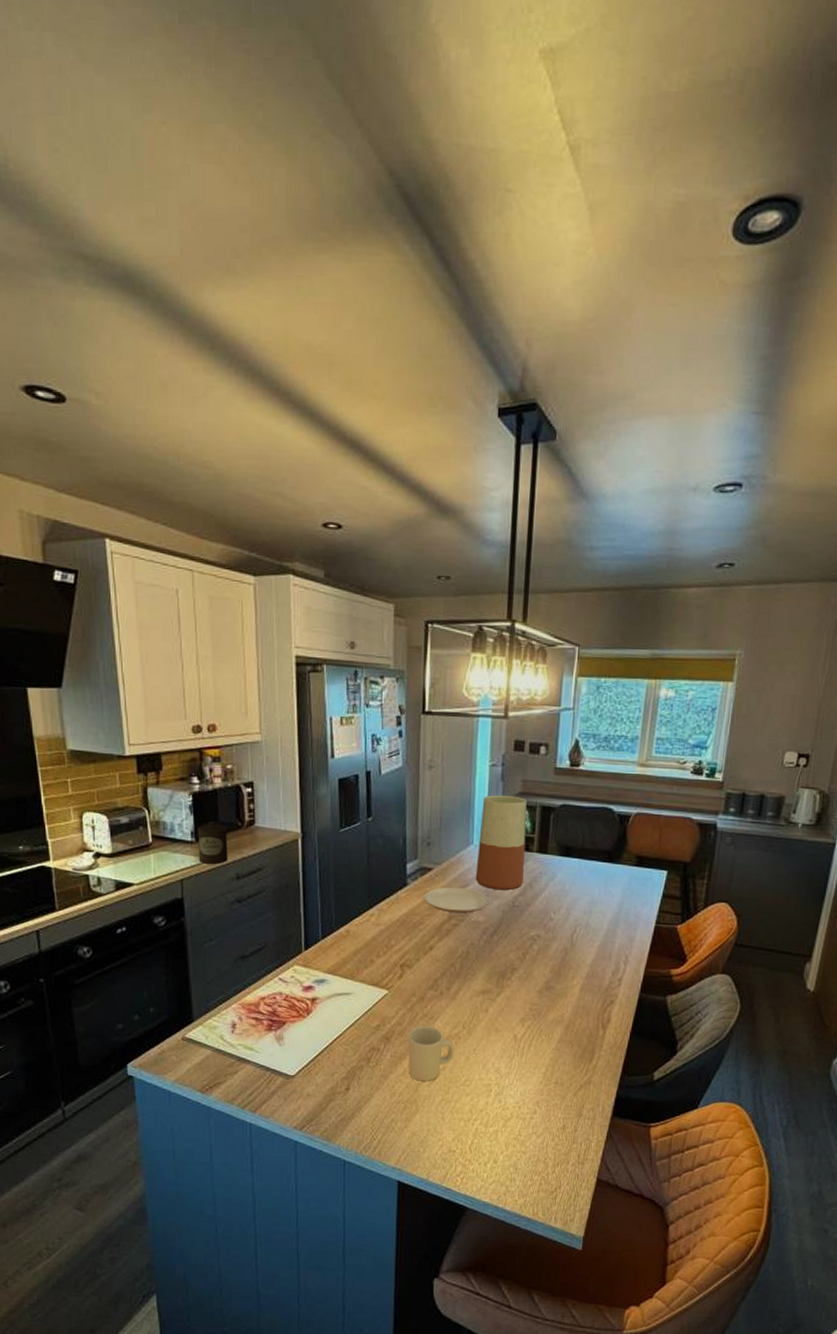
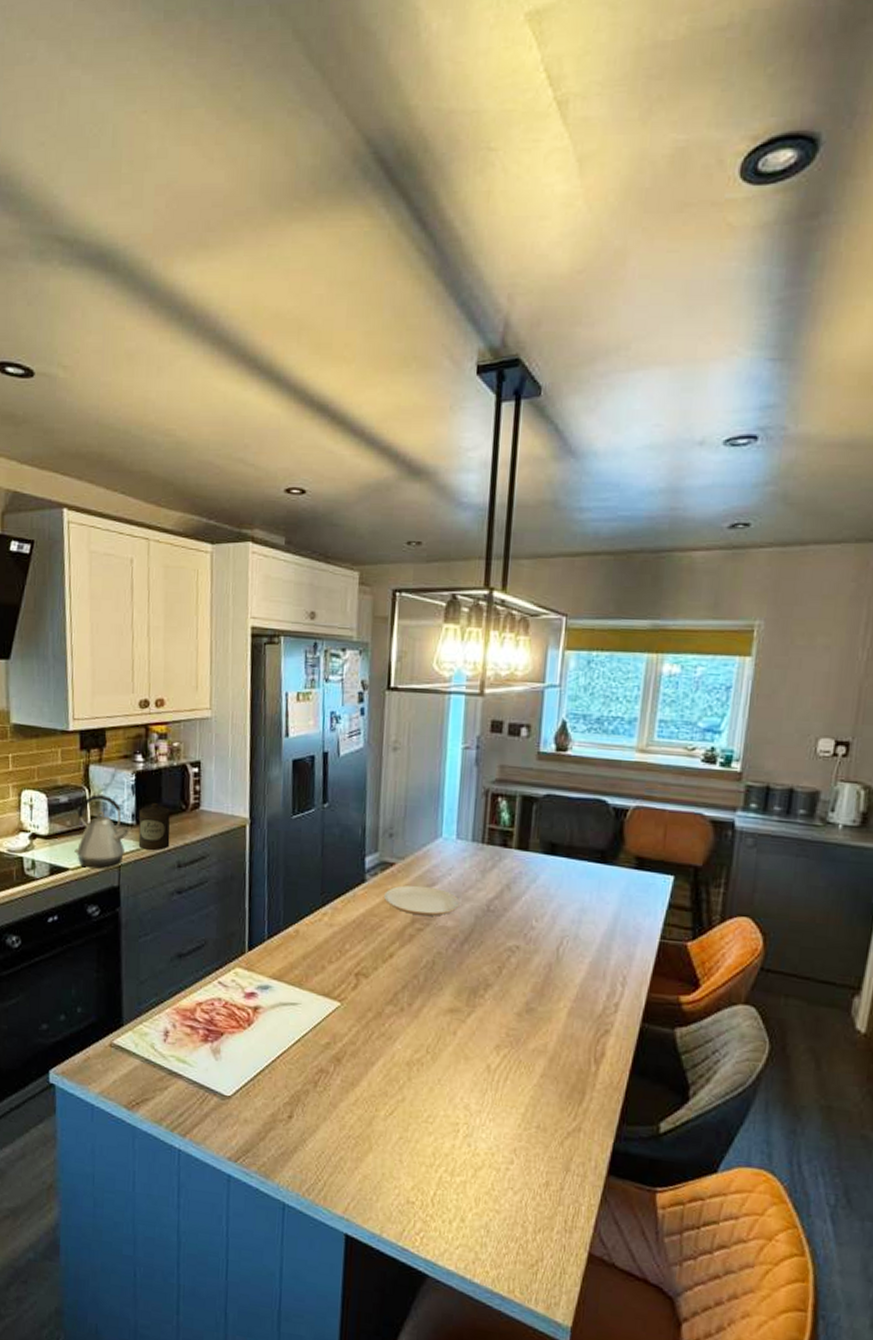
kettle: none [138,815,189,884] -> present [74,794,129,870]
mug: present [407,1026,454,1082] -> none [361,1047,416,1115]
vase: present [475,795,527,891] -> none [444,781,505,892]

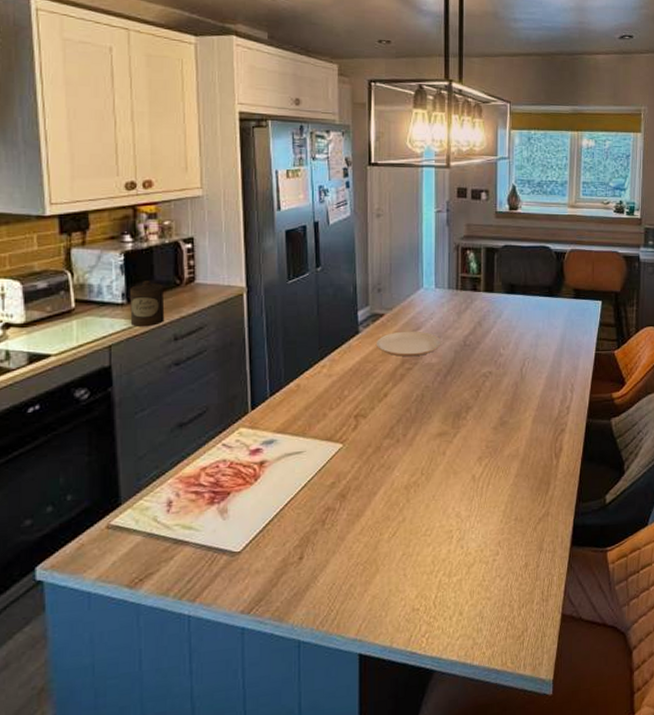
kettle: present [74,794,129,870] -> none [57,277,120,353]

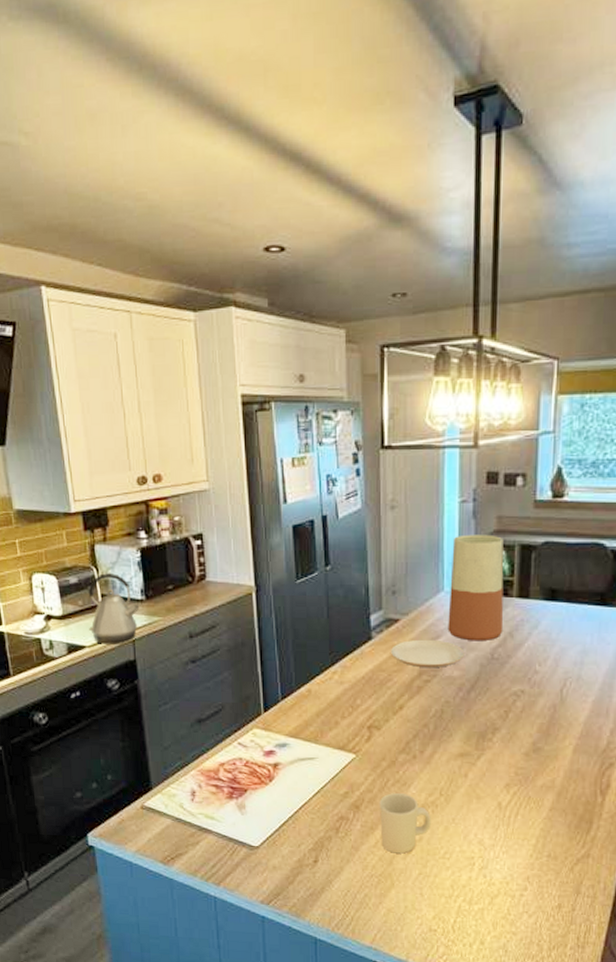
kettle: none [57,277,120,353] -> present [88,573,140,646]
canister: present [129,281,165,326] -> none [147,578,180,623]
mug: none [364,477,413,538] -> present [379,793,431,854]
vase: none [427,239,474,331] -> present [448,534,504,641]

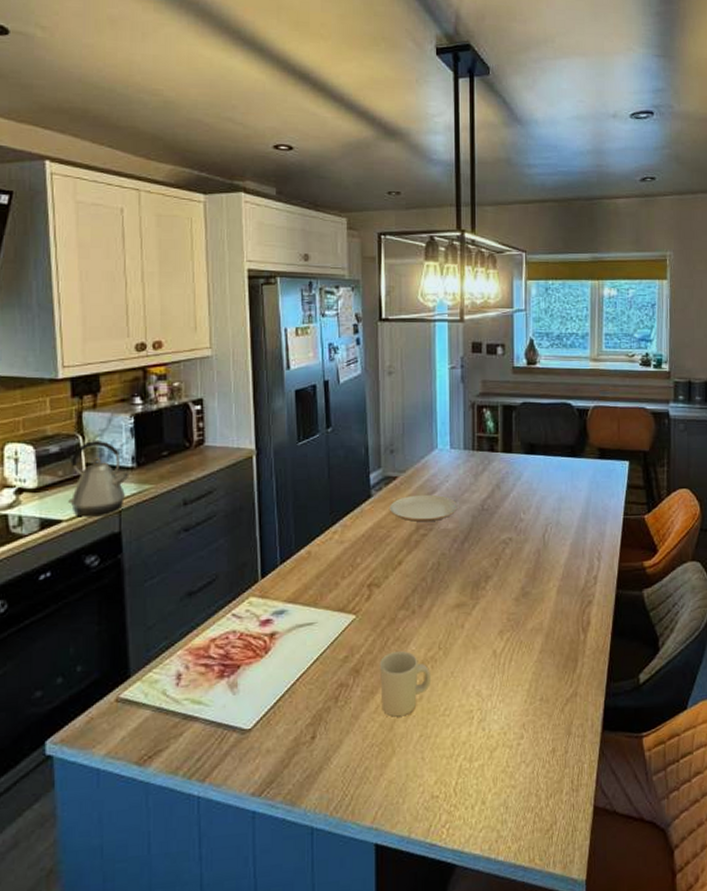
vase: present [448,534,504,641] -> none [442,397,491,494]

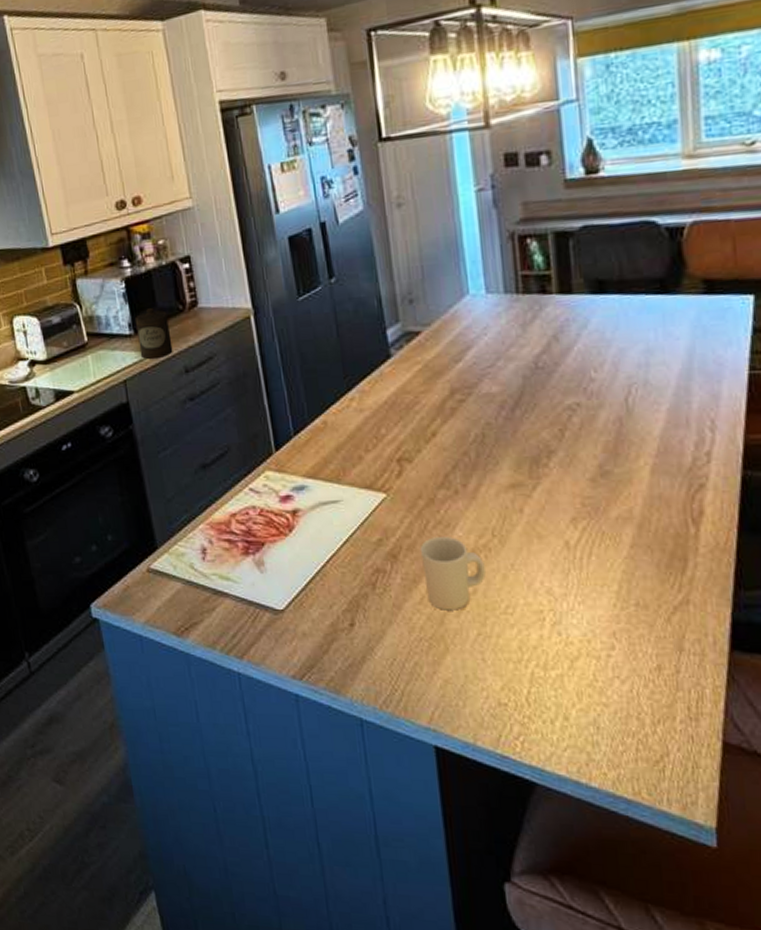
kettle: present [68,441,130,518] -> none [72,308,129,389]
canister: none [139,444,174,491] -> present [134,308,173,359]
plate: present [390,494,458,522] -> none [415,351,503,385]

